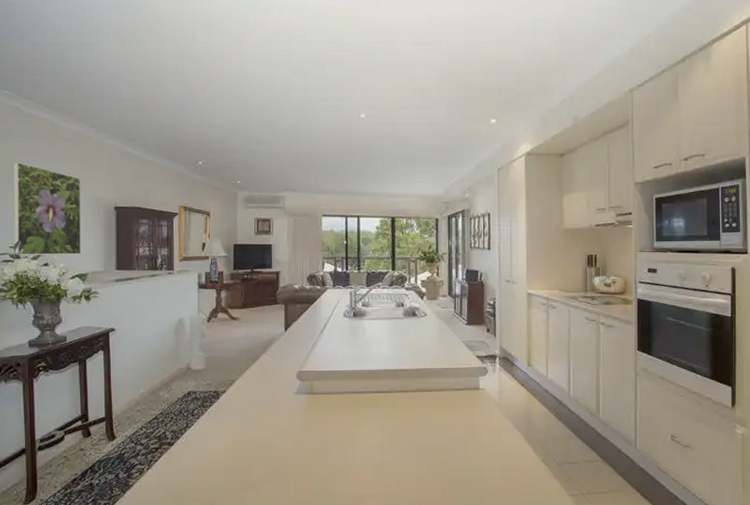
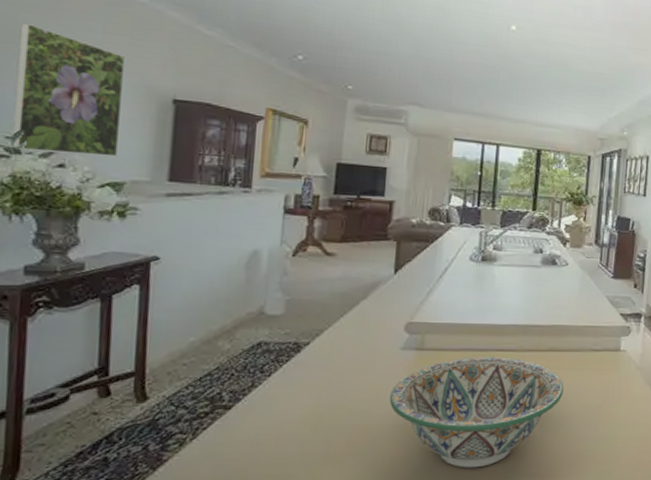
decorative bowl: none [289,398,432,494] -> present [389,357,564,468]

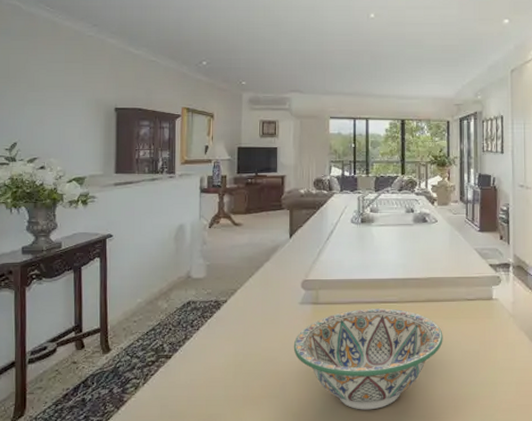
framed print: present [10,22,125,157] -> none [8,61,81,158]

